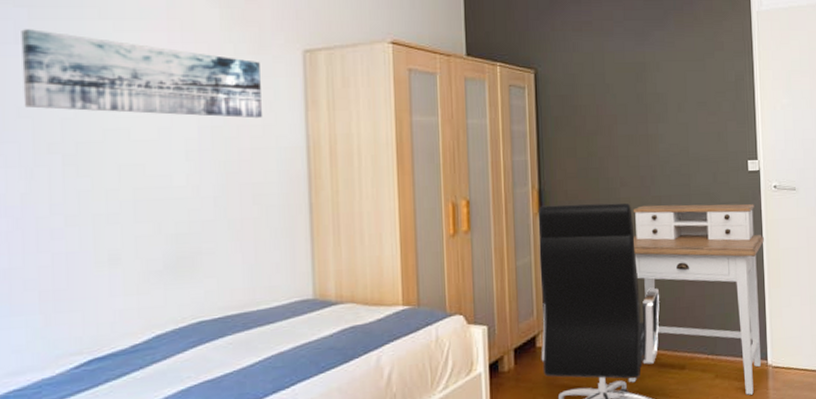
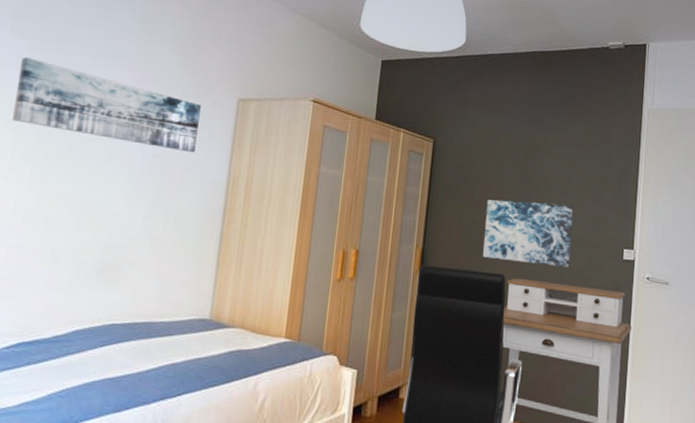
wall art: none [601,122,695,189] -> present [483,200,573,268]

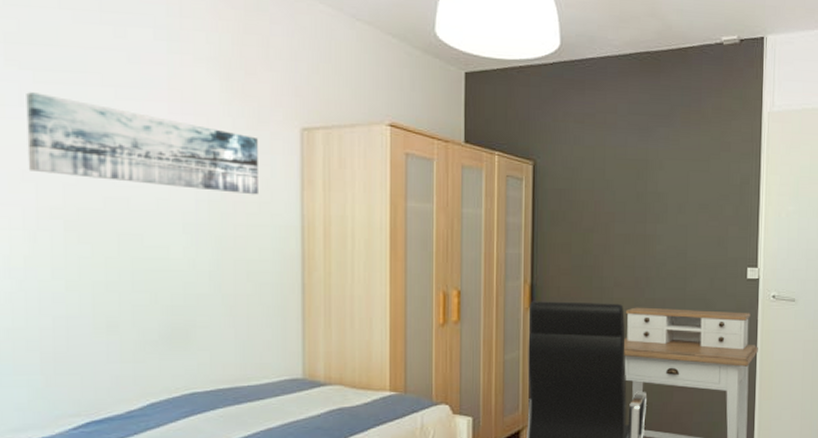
wall art: present [483,200,573,268] -> none [597,224,692,292]

